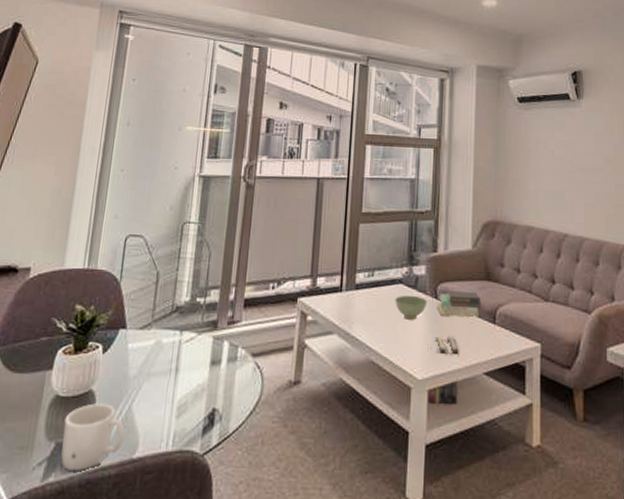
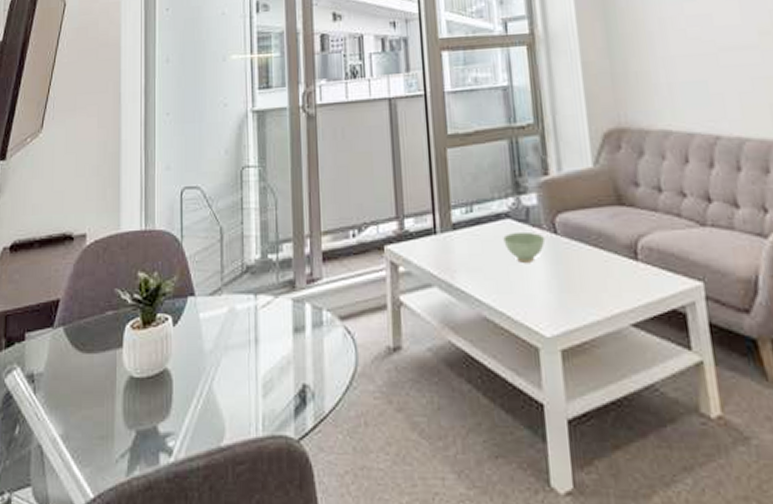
mug: present [60,403,125,472] -> none [142,384,208,464]
books: present [427,335,459,404] -> none [552,279,602,366]
books: present [437,291,481,317] -> none [557,222,616,255]

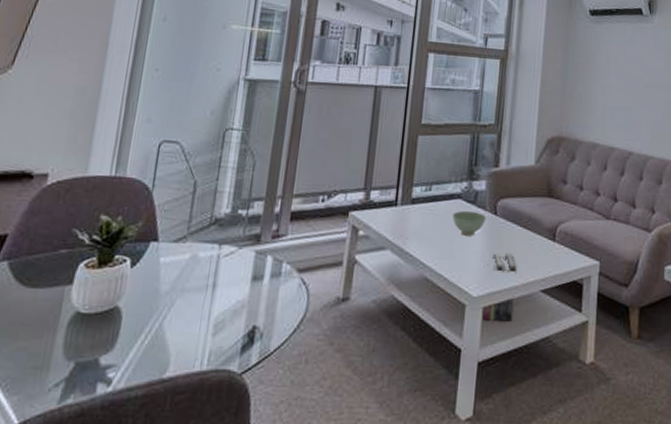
books: none [552,279,602,366] -> present [482,252,517,322]

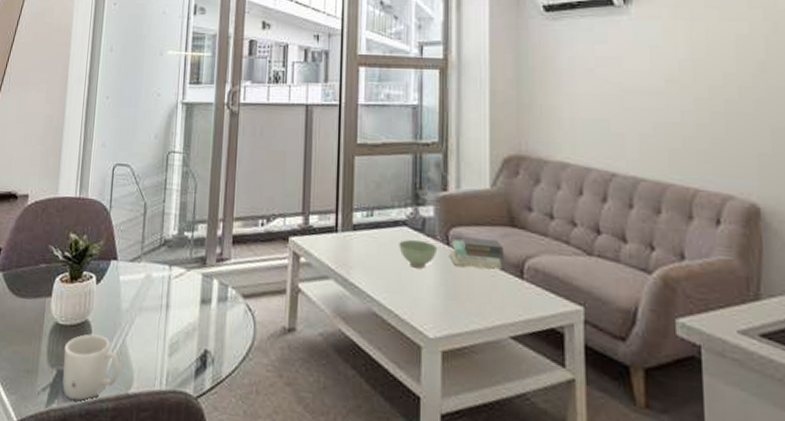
mug: none [81,320,155,393] -> present [62,333,120,401]
books: present [482,252,517,322] -> none [439,289,478,371]
books: none [496,207,542,234] -> present [449,237,505,270]

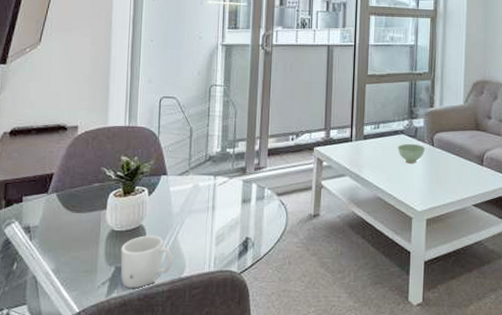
books: present [449,237,505,270] -> none [433,140,471,160]

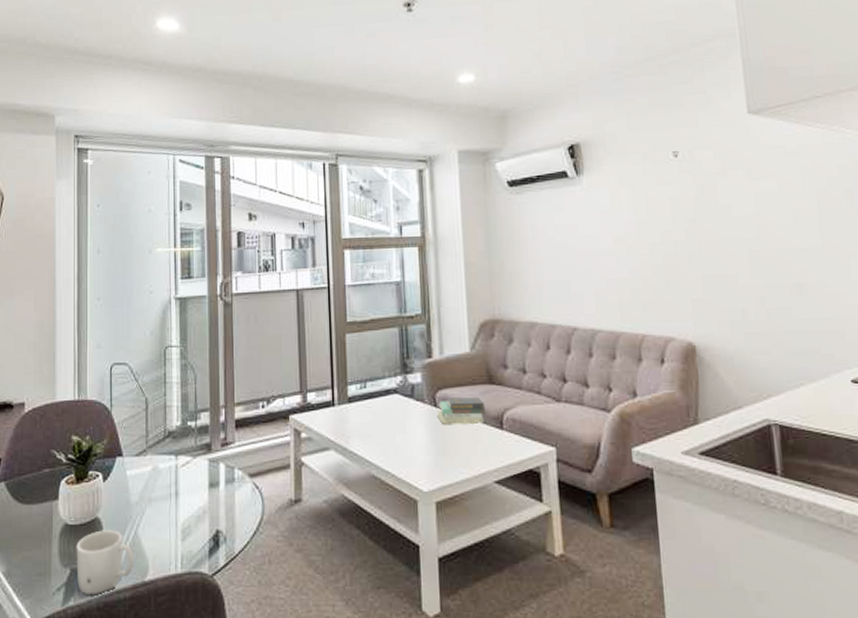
bowl: present [398,143,426,164] -> none [391,405,427,431]
books: none [433,140,471,160] -> present [437,397,486,424]

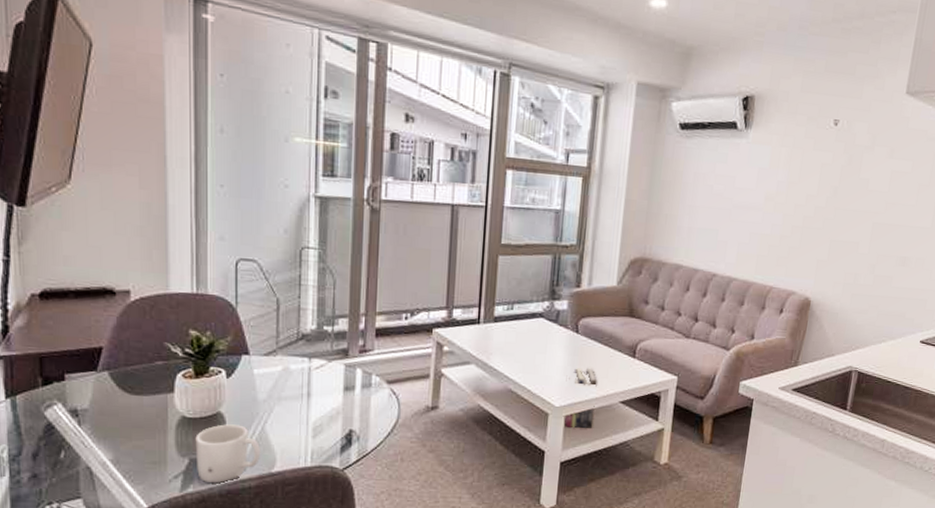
books: none [431,444,469,515] -> present [564,368,597,428]
books: present [437,397,486,424] -> none [577,326,623,351]

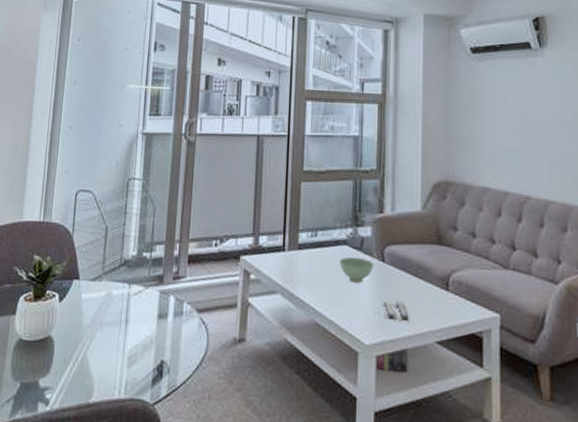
mug: present [195,424,260,484] -> none [25,348,81,411]
bowl: none [535,328,568,352] -> present [339,257,374,283]

